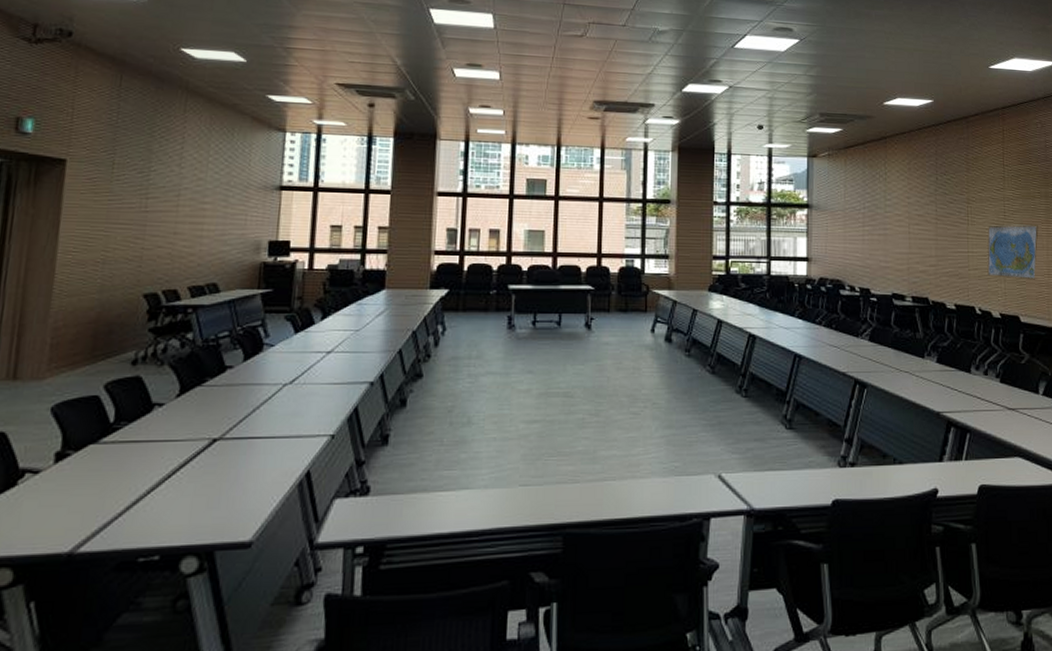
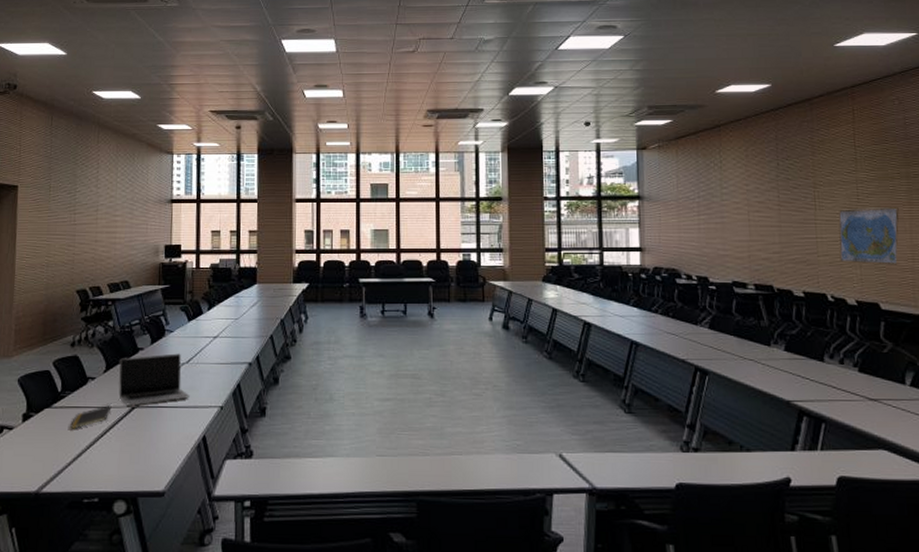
notepad: none [124,438,185,470] -> present [70,406,112,429]
laptop: none [195,372,292,438] -> present [118,353,190,406]

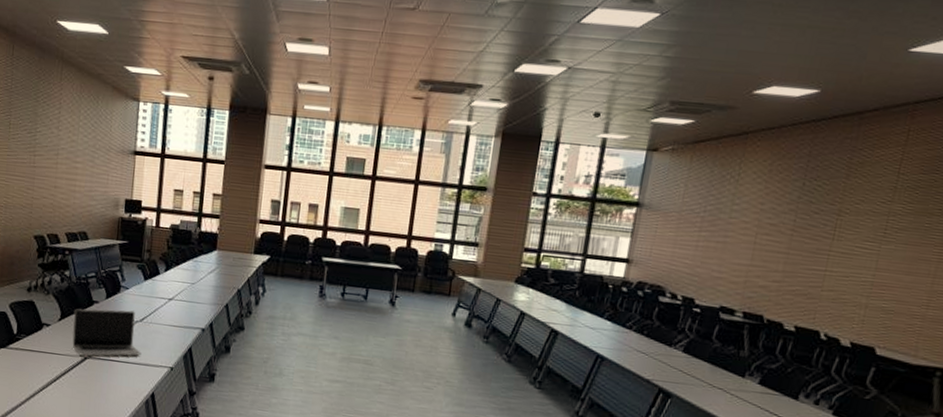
notepad: present [70,406,112,429] -> none [24,352,65,371]
world map: present [838,207,899,265] -> none [845,242,929,310]

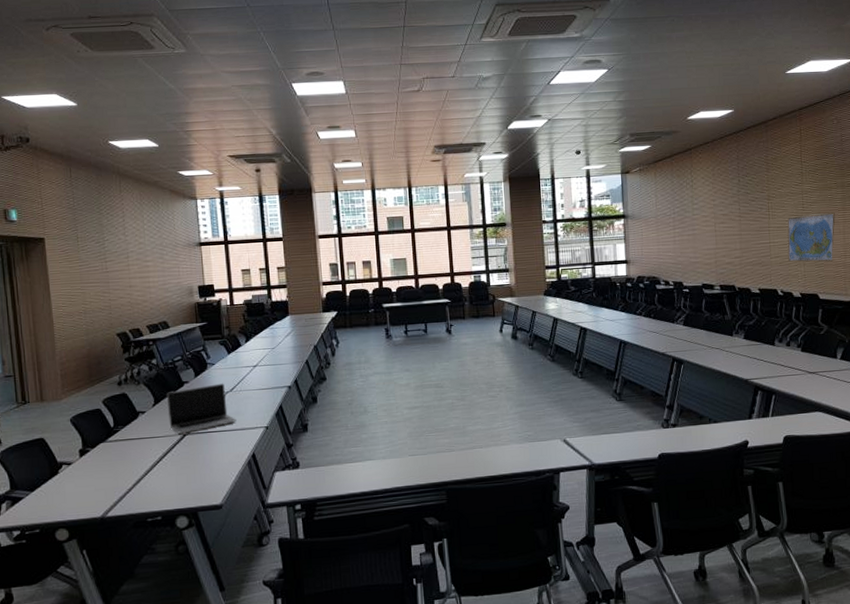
world map: none [845,242,929,310] -> present [787,213,835,262]

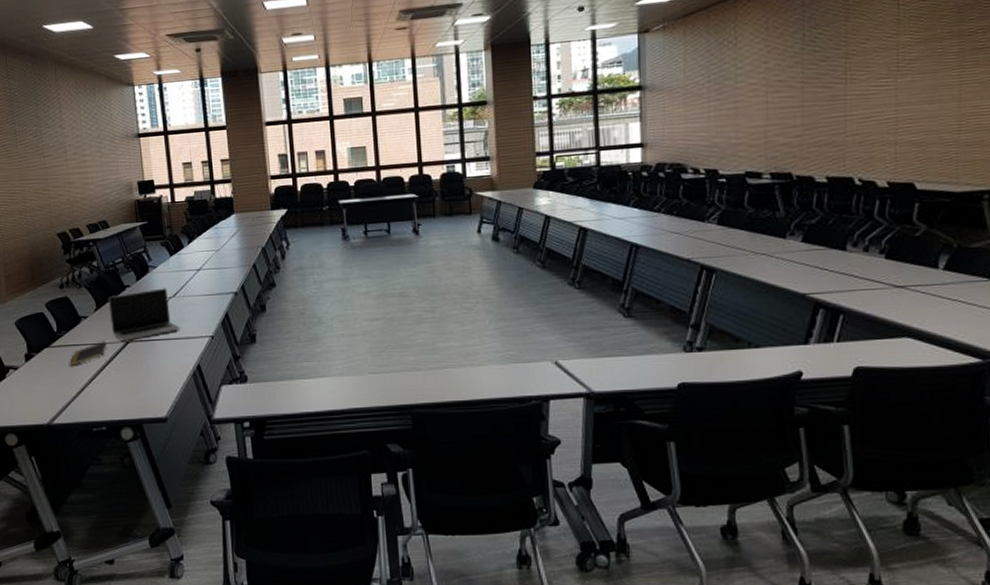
notepad: none [126,435,164,459] -> present [70,342,107,366]
world map: present [787,213,835,262] -> none [871,72,947,141]

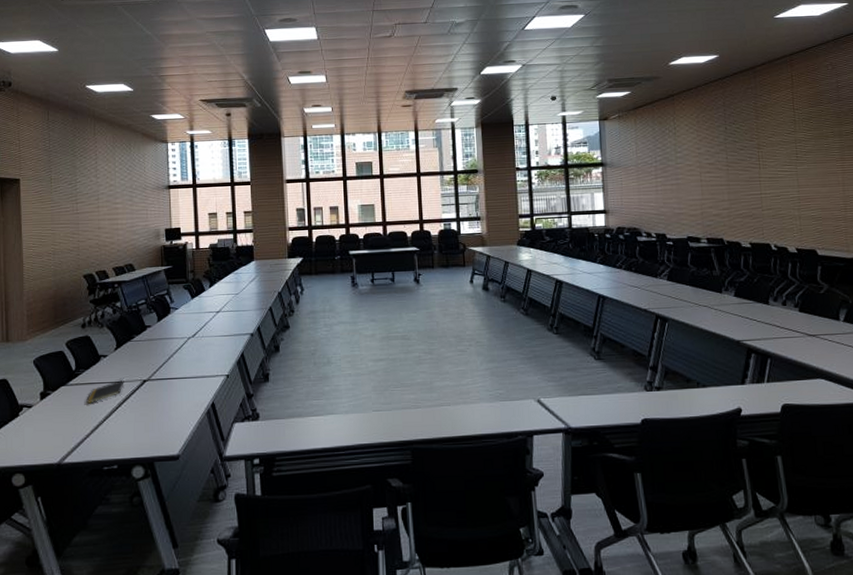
laptop: present [108,288,180,341] -> none [128,328,197,380]

